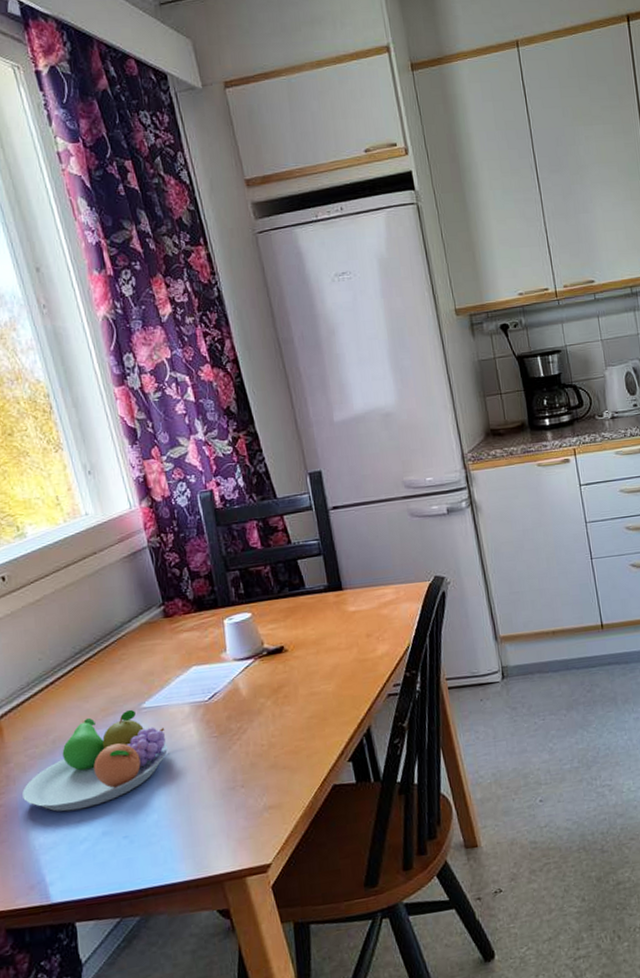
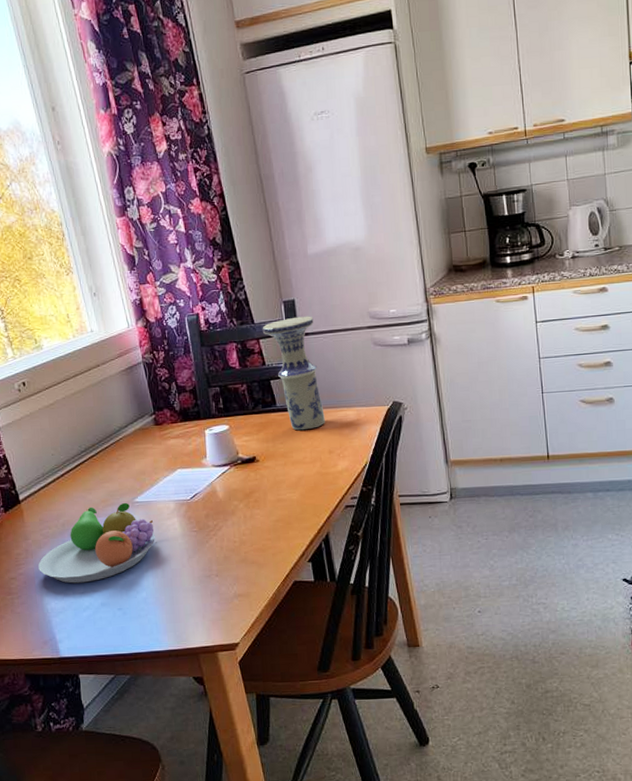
vase: none [286,487,361,614] -> present [262,316,325,431]

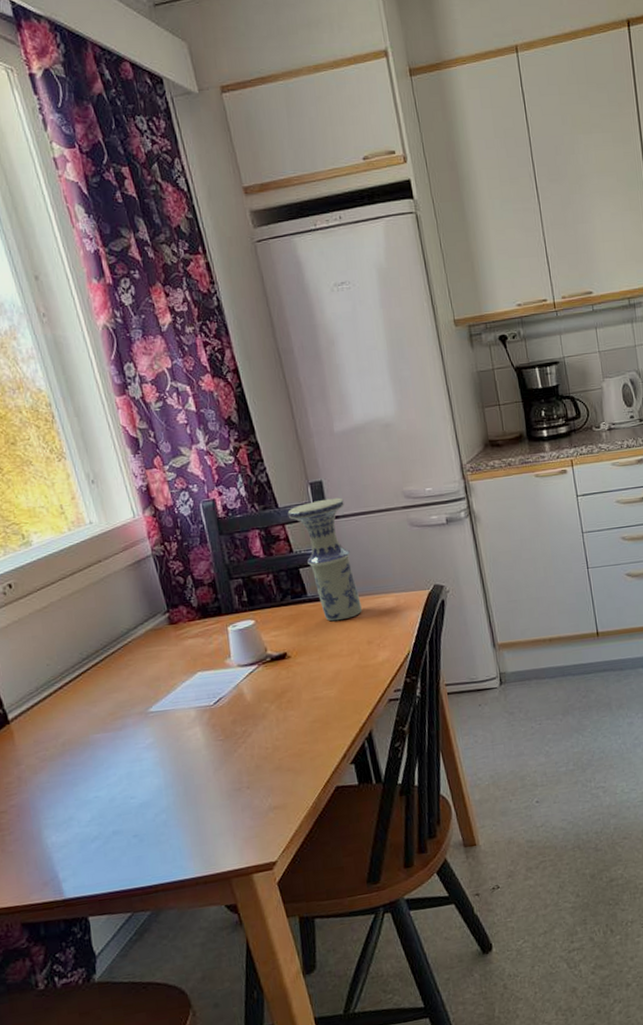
fruit bowl: present [38,502,156,584] -> none [34,713,176,812]

